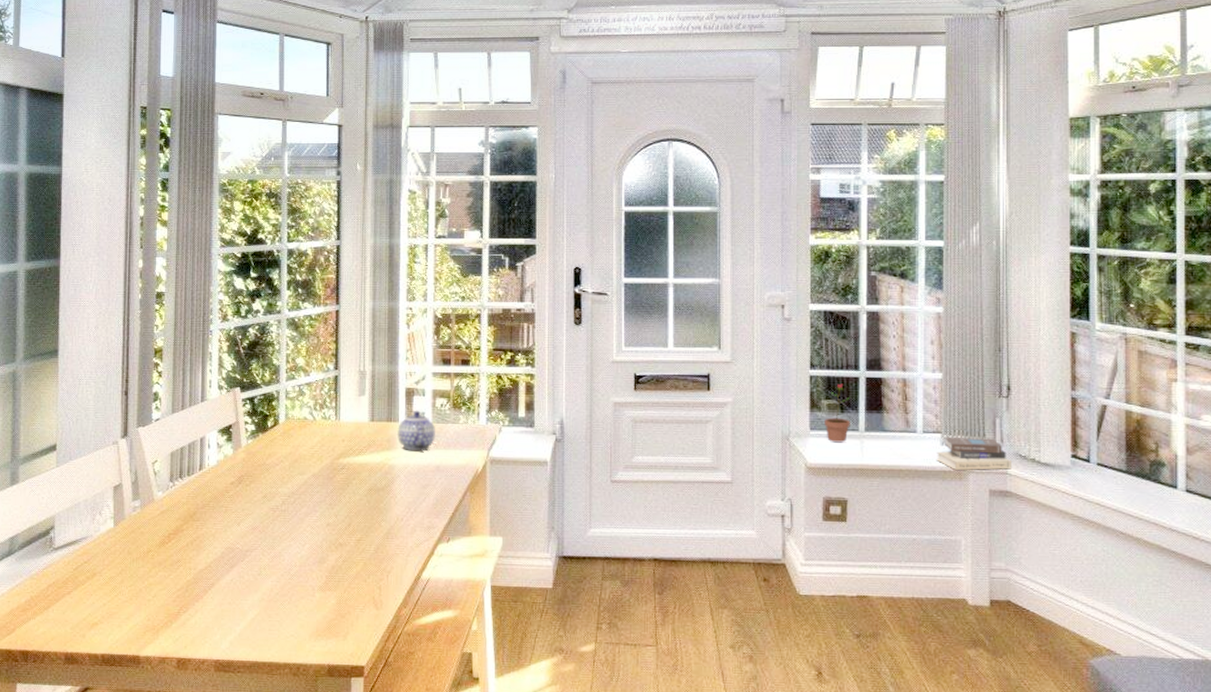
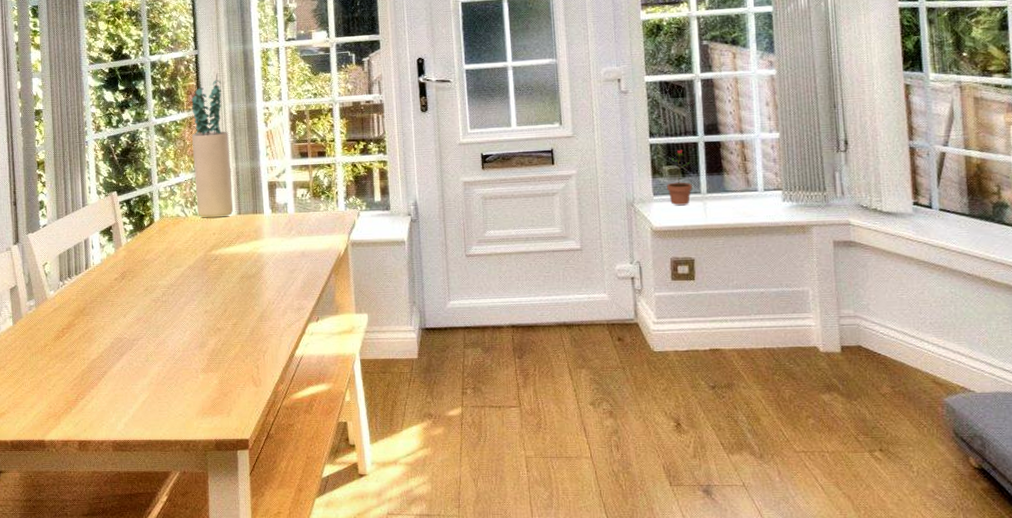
vase: none [326,267,367,423] -> present [191,73,233,218]
teapot: present [396,410,436,450] -> none [262,201,299,239]
books: present [936,437,1011,471] -> none [778,192,854,225]

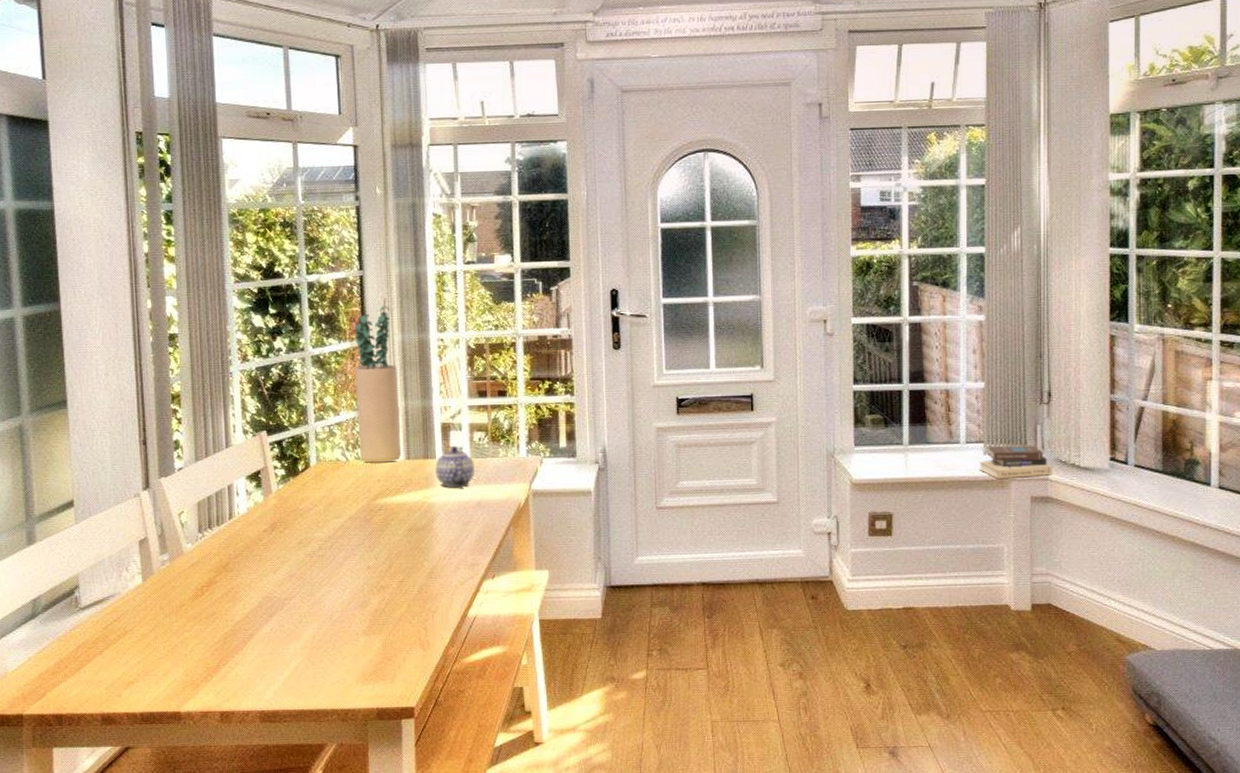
teapot: none [262,201,299,239] -> present [434,445,476,487]
potted flower: present [667,149,693,206] -> none [869,397,894,458]
books: none [778,192,854,225] -> present [978,445,1052,480]

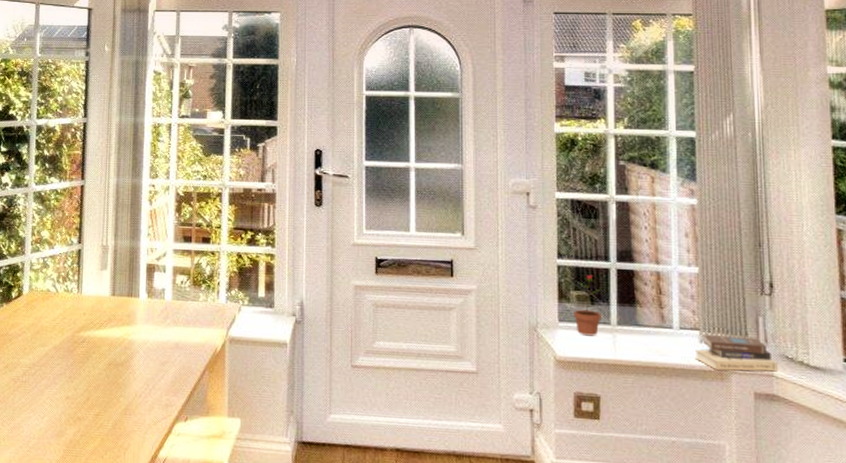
vase: present [354,298,401,463] -> none [69,144,110,297]
teapot: present [434,445,476,487] -> none [137,286,176,327]
potted flower: none [869,397,894,458] -> present [574,274,602,336]

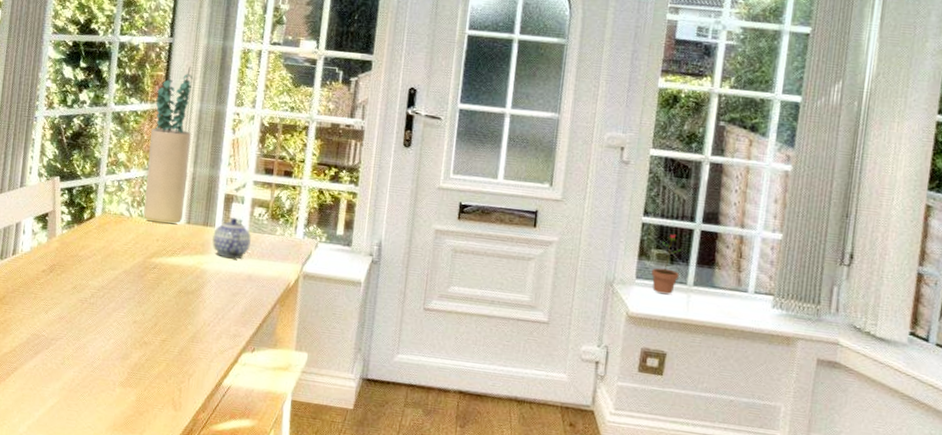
vase: none [69,144,110,297] -> present [143,67,194,224]
teapot: none [137,286,176,327] -> present [211,217,252,259]
books: present [694,335,778,372] -> none [764,300,845,341]

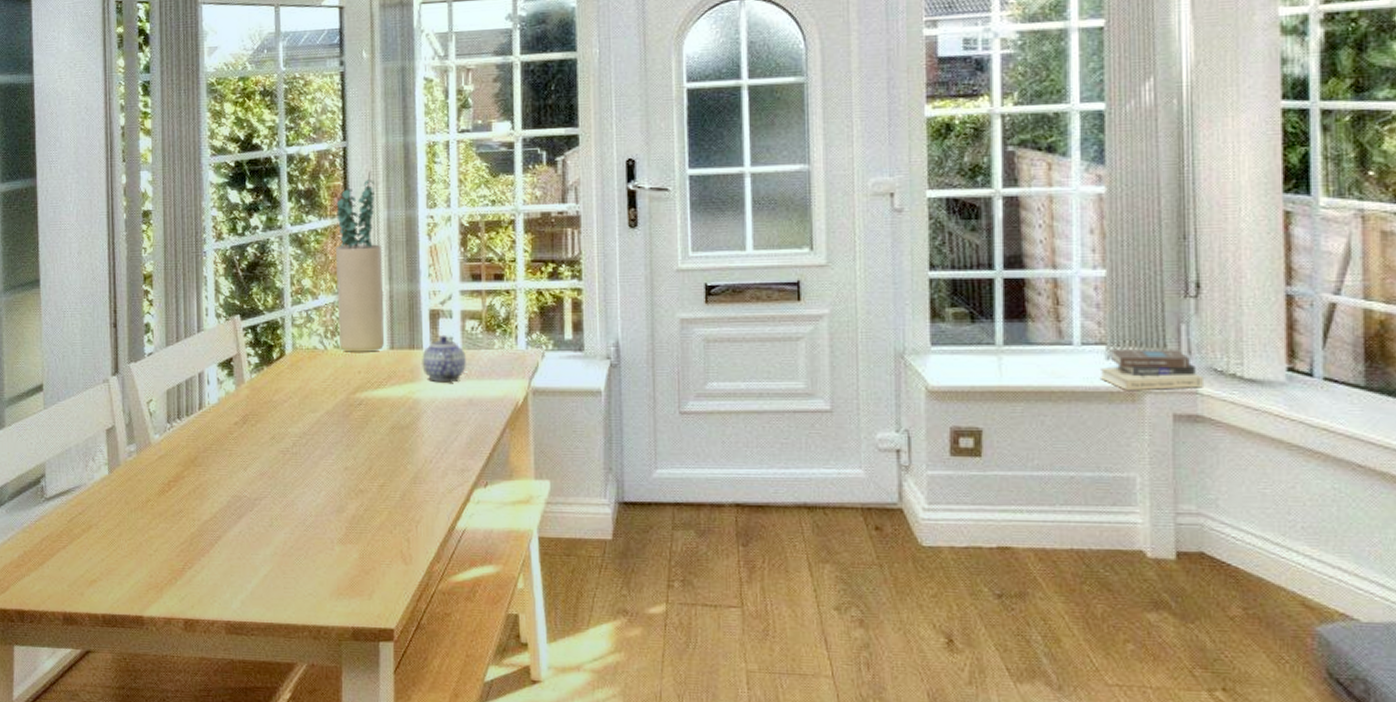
potted flower: present [651,234,682,295] -> none [950,287,984,360]
books: none [764,300,845,341] -> present [1099,349,1203,391]

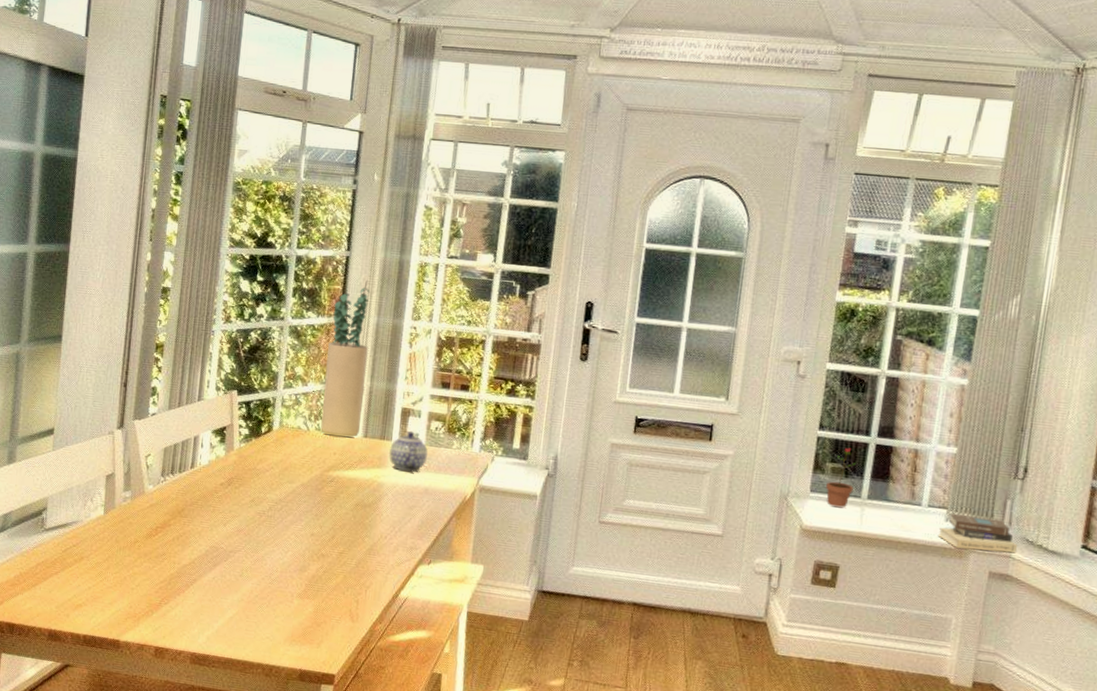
potted flower: none [950,287,984,360] -> present [826,447,857,508]

